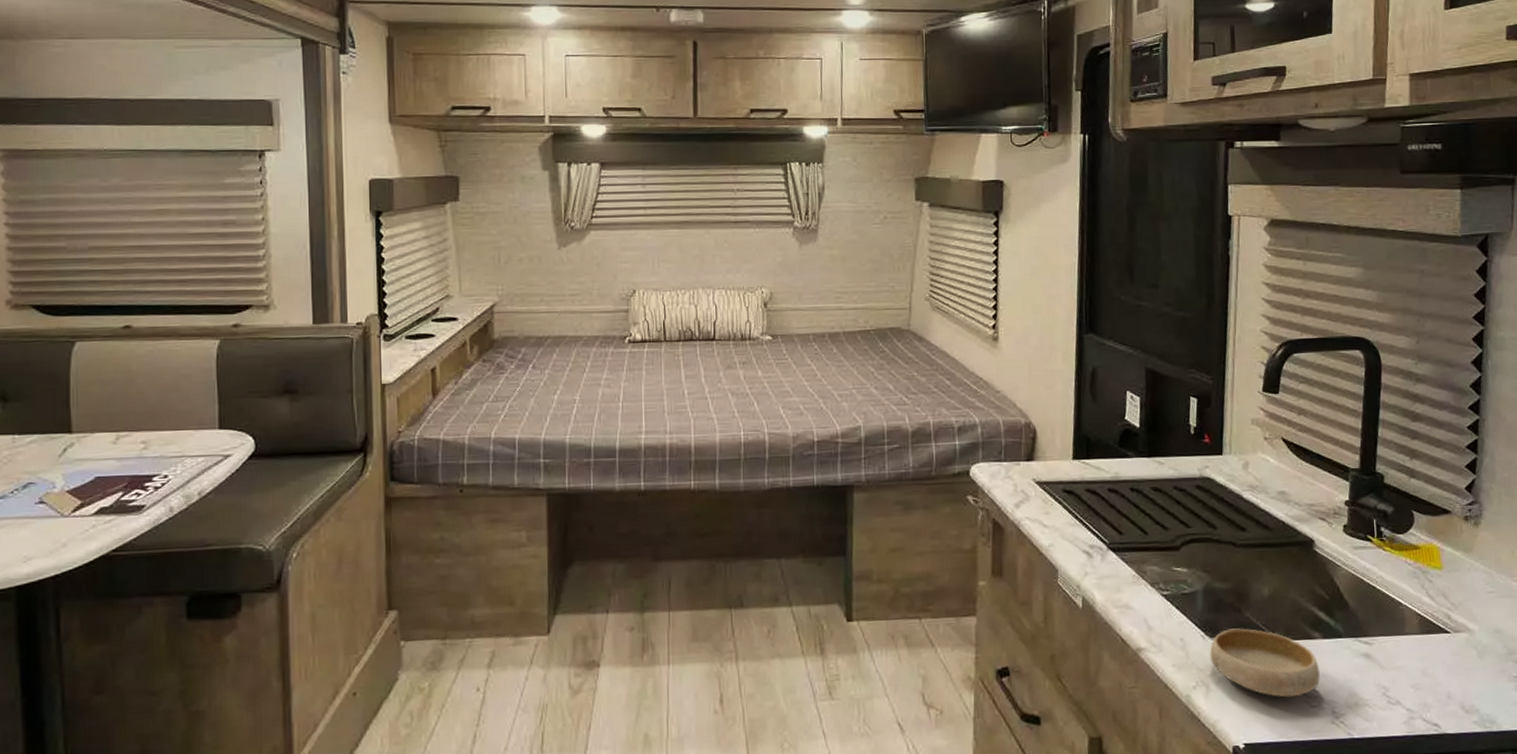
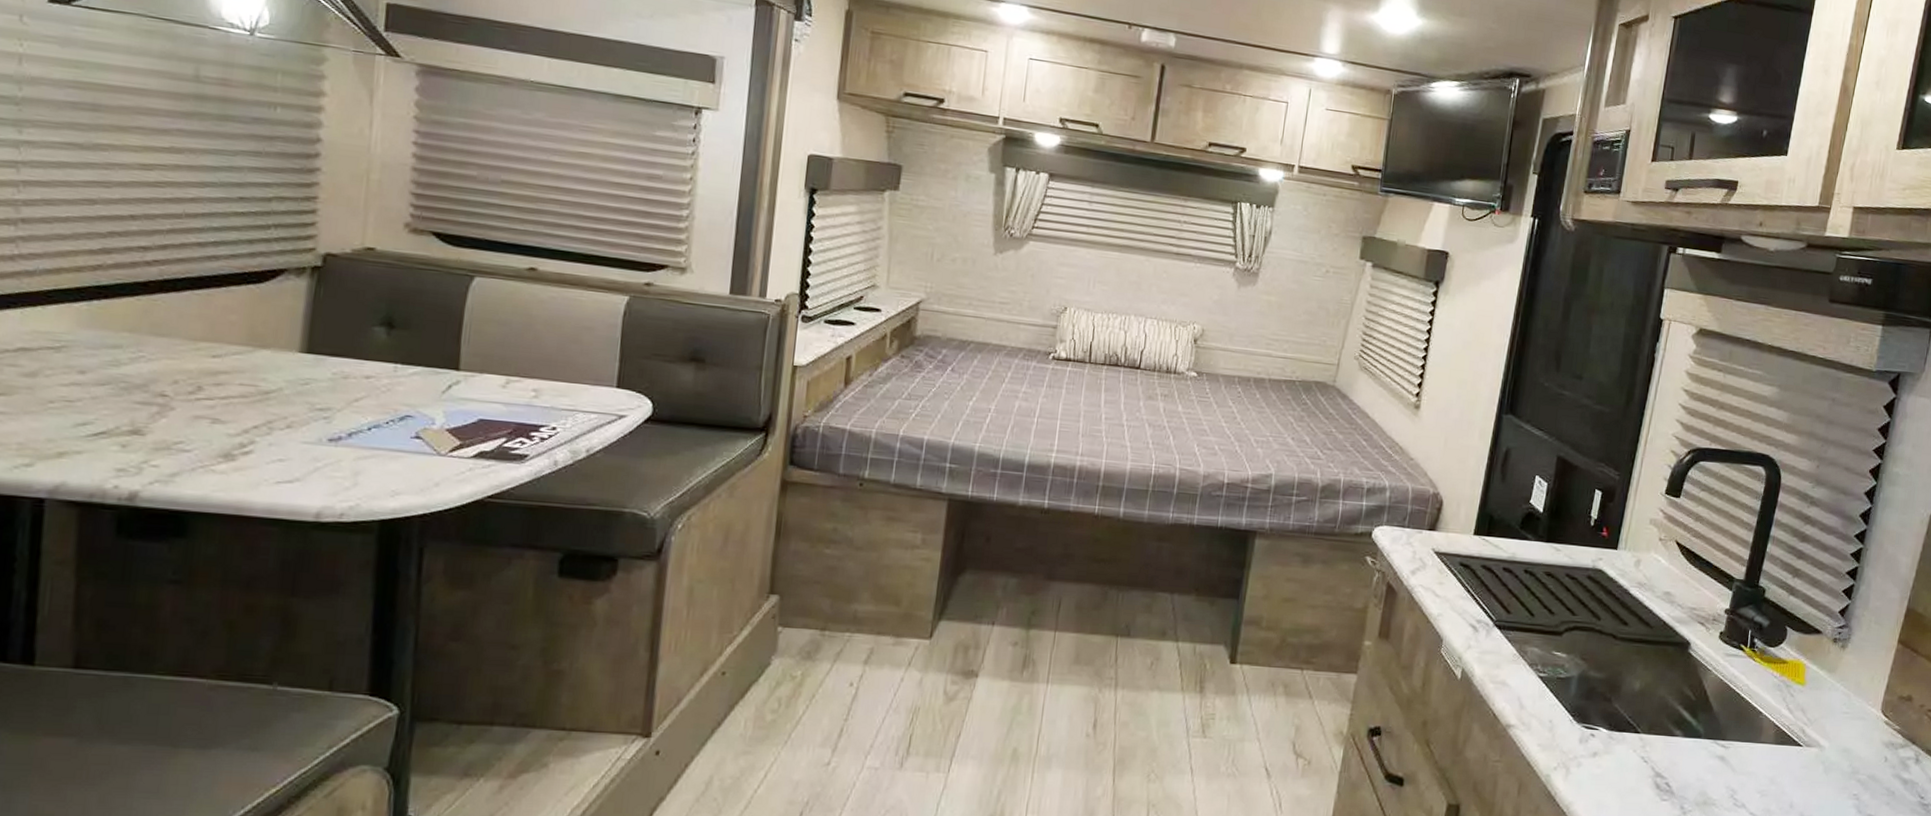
bowl: present [1210,628,1320,698] -> none [1574,717,1676,789]

